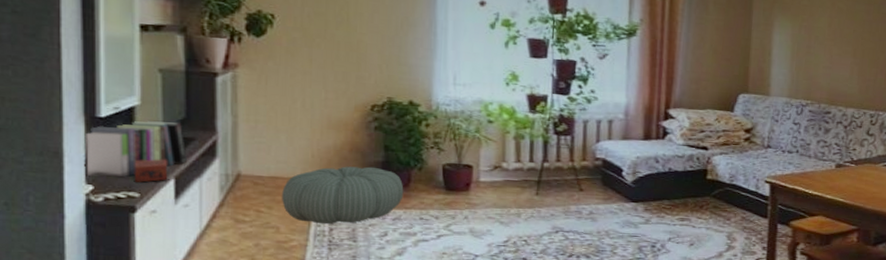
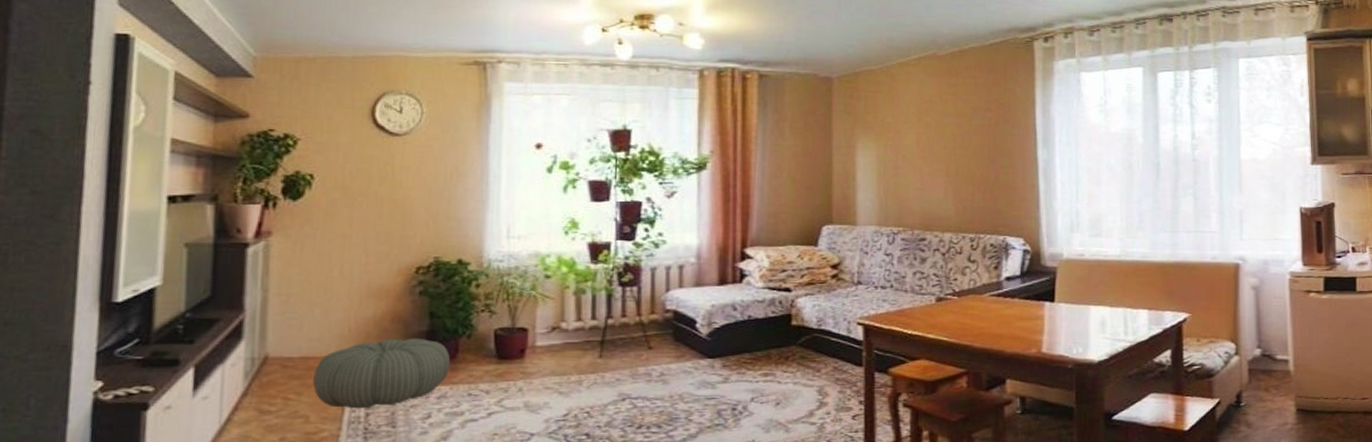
books: present [84,120,187,178] -> none [97,301,210,372]
decorative box: present [134,159,168,183] -> none [149,345,188,374]

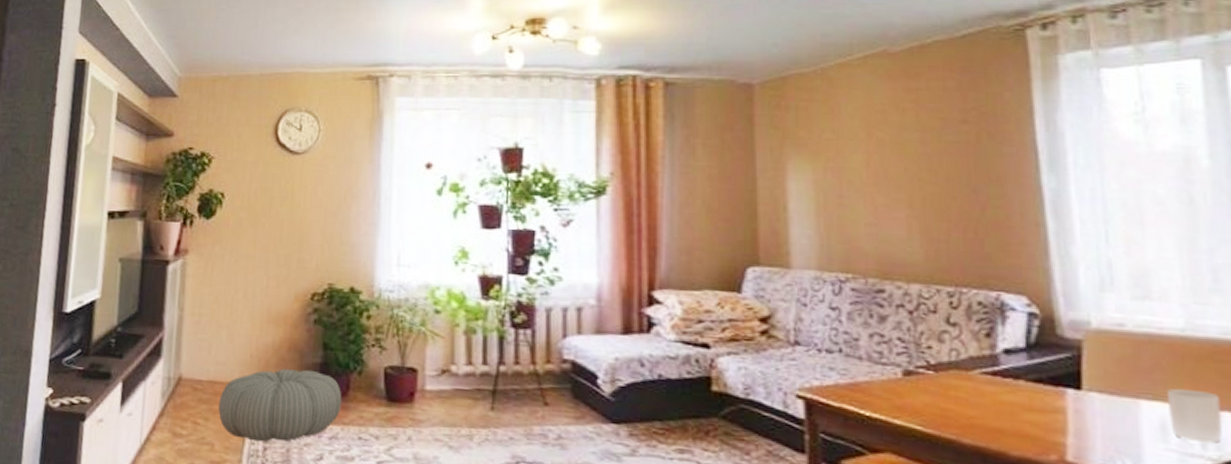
mug: none [1106,297,1138,332] -> present [1166,389,1224,445]

